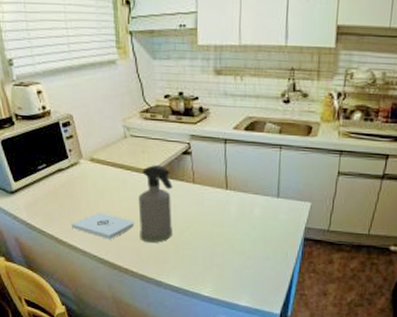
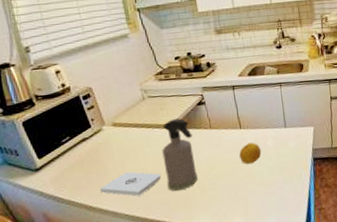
fruit: none [221,206,246,230] -> present [239,142,262,164]

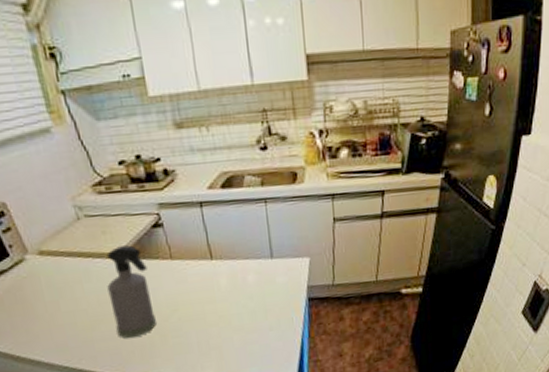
notepad: present [99,172,161,197] -> none [27,314,108,345]
fruit: present [239,142,262,164] -> none [210,277,240,305]

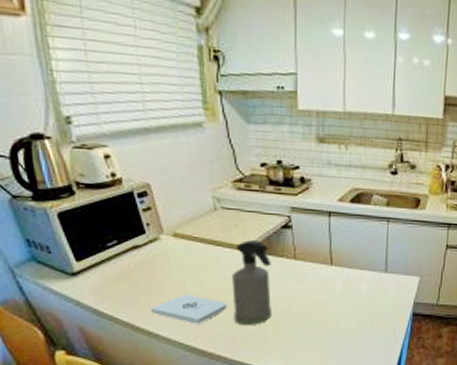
notepad: none [27,314,108,345] -> present [150,294,228,324]

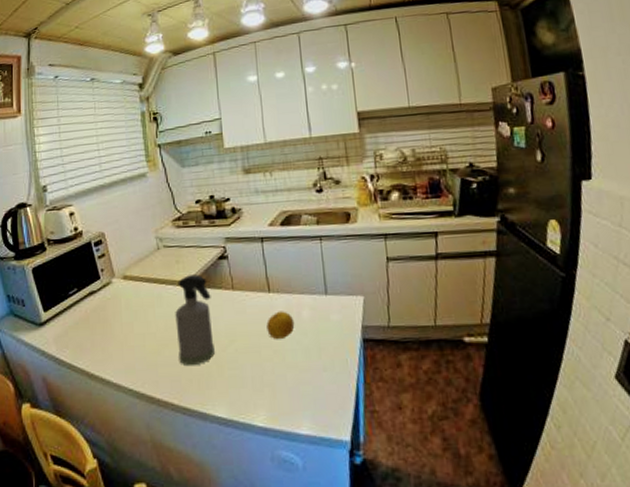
notepad: present [150,294,228,324] -> none [103,336,173,367]
fruit: none [325,283,353,308] -> present [266,311,295,339]

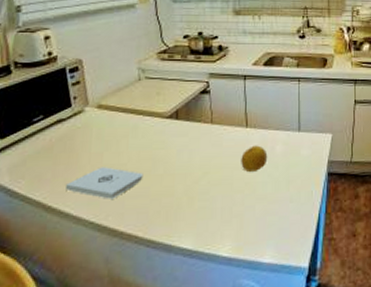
notepad: none [103,336,173,367] -> present [65,167,144,199]
spray bottle: present [175,274,215,367] -> none [148,107,189,198]

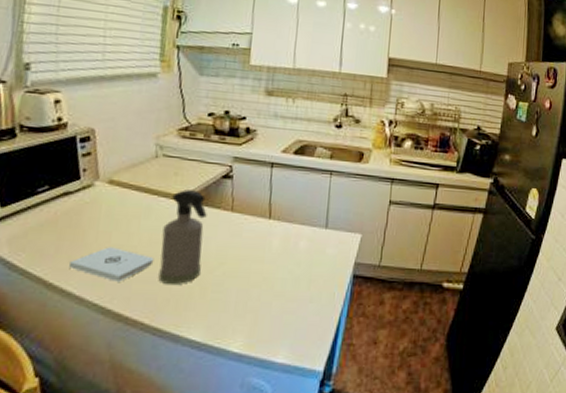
spray bottle: none [148,107,189,198] -> present [158,190,207,286]
fruit: present [241,145,268,172] -> none [260,239,290,266]

